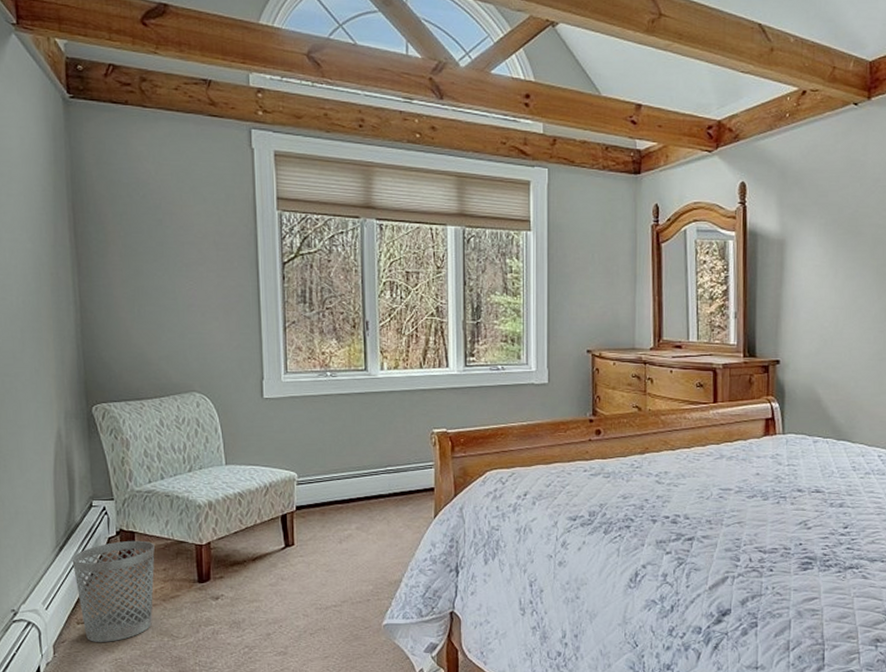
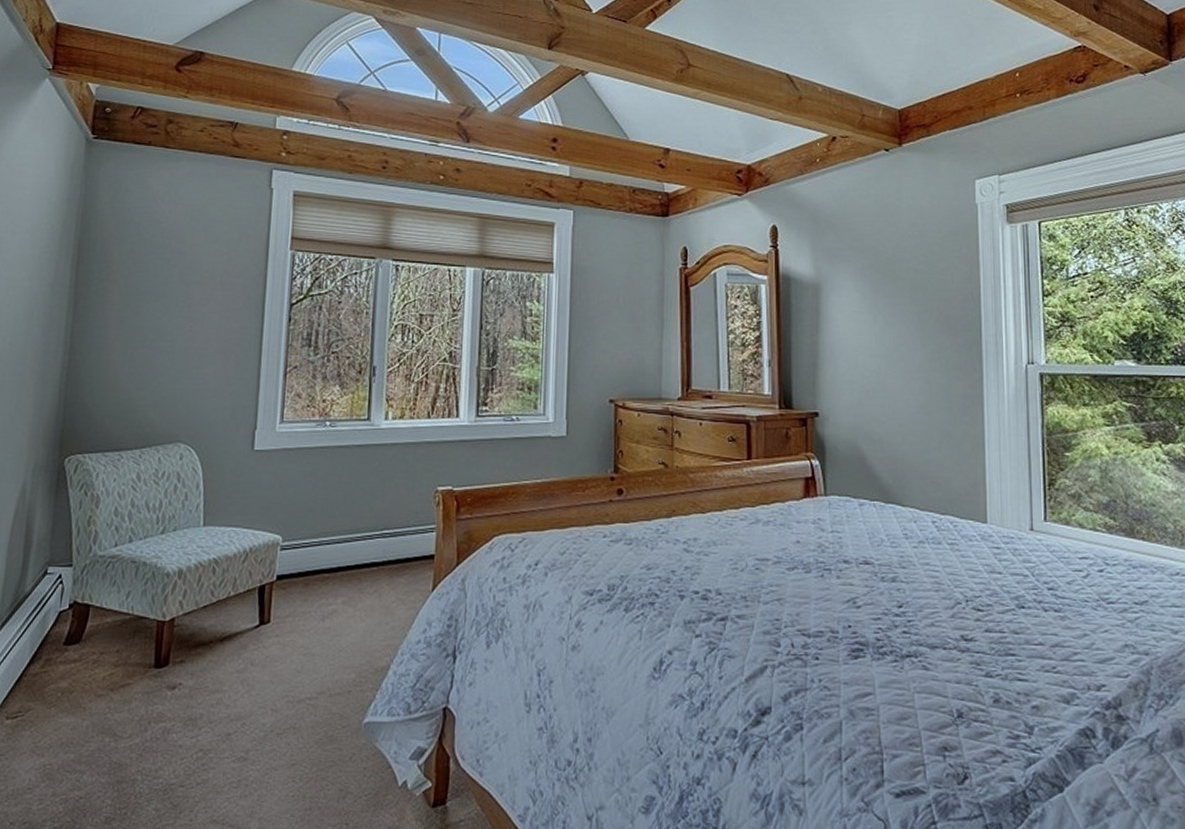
wastebasket: present [72,540,155,642] -> none [12,615,110,743]

